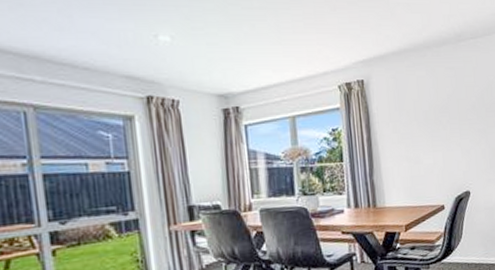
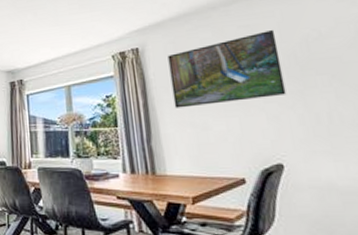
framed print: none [389,75,476,143] -> present [167,30,287,108]

